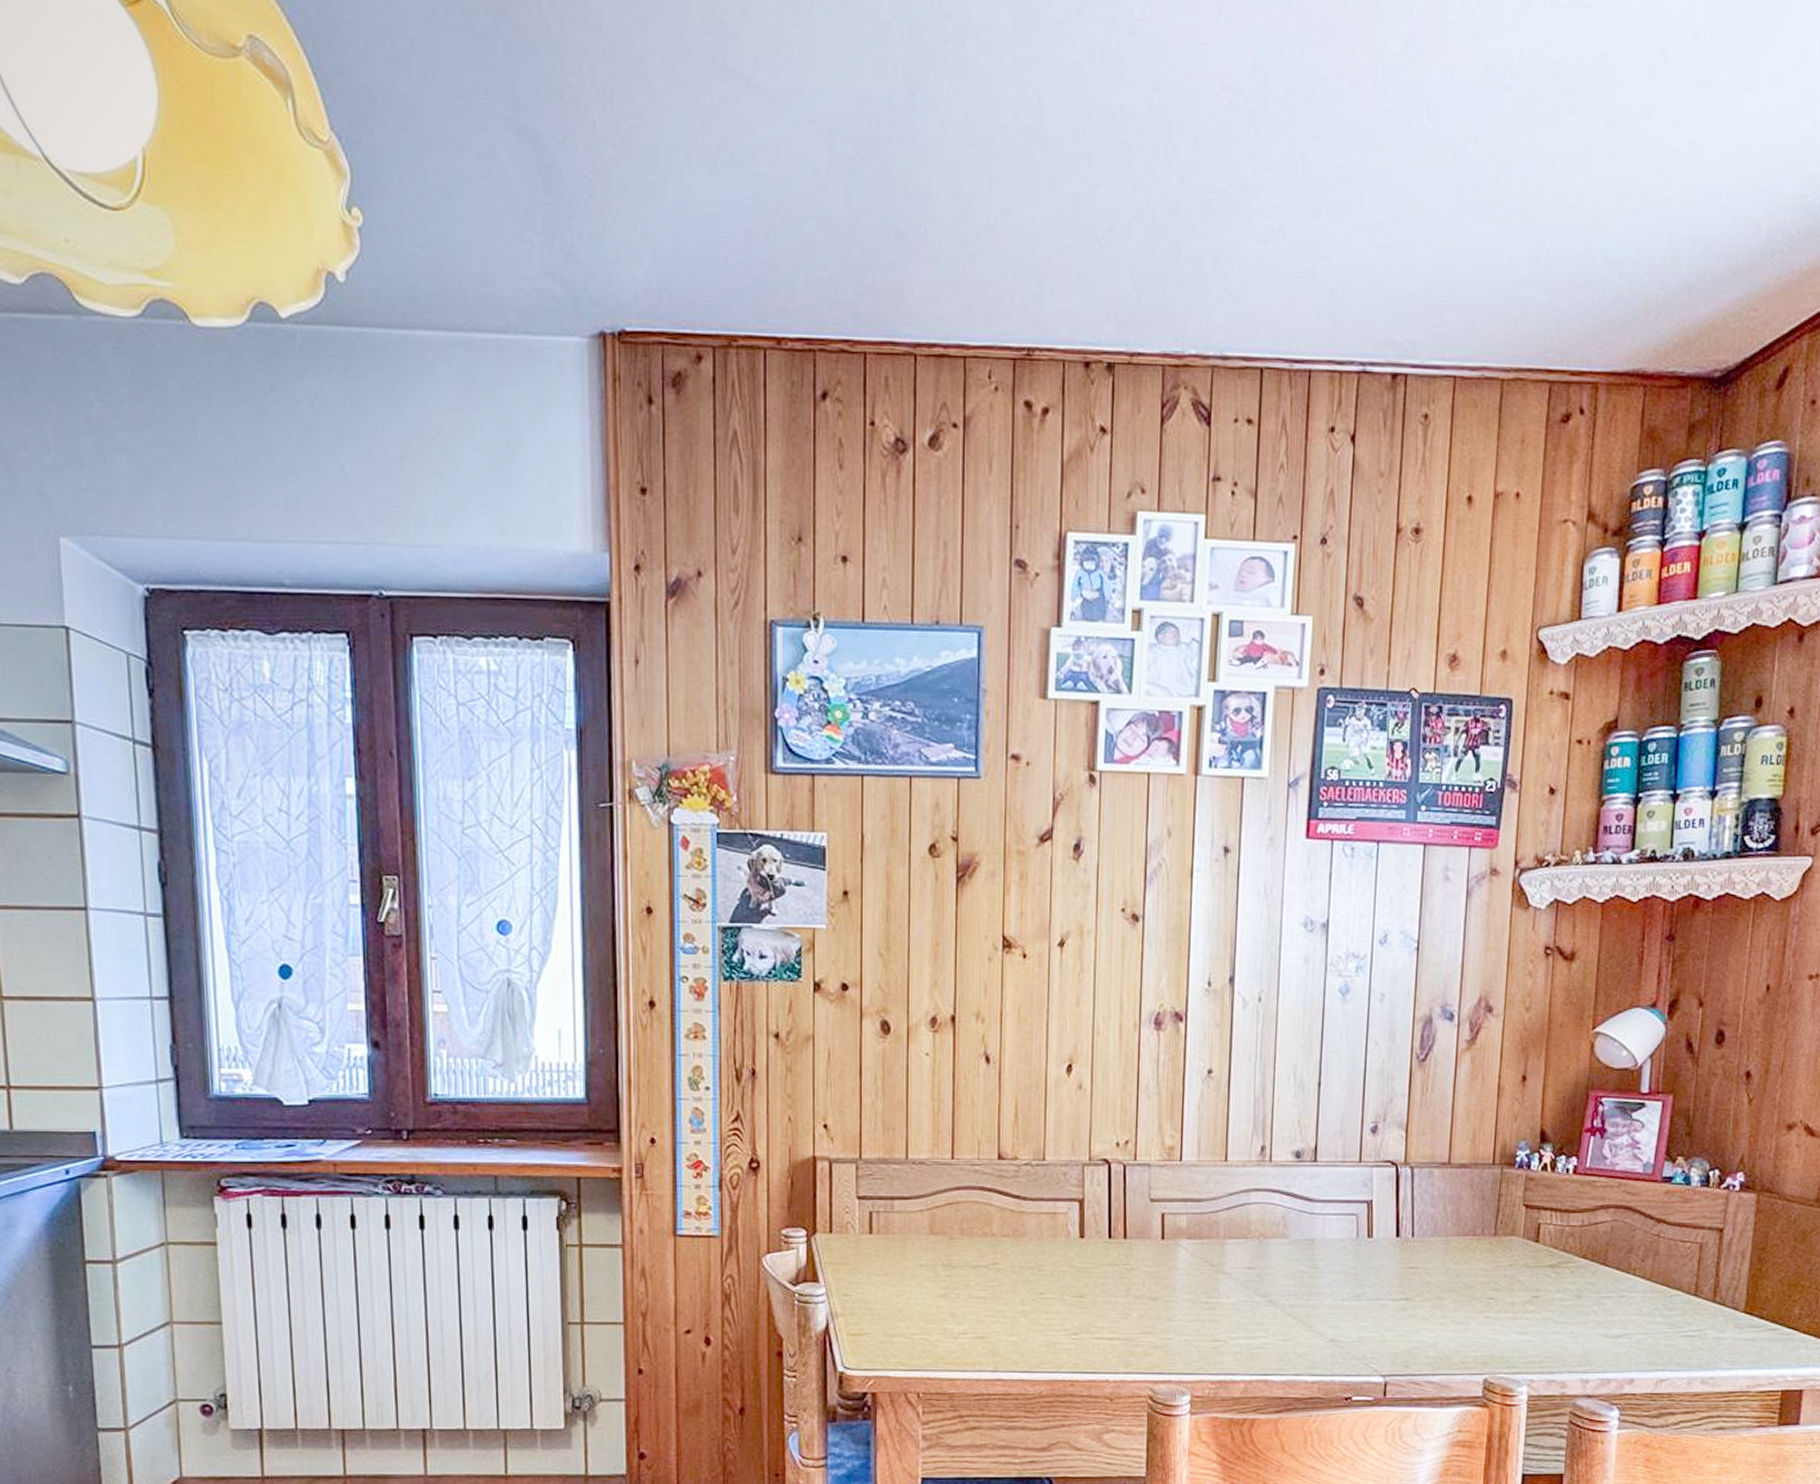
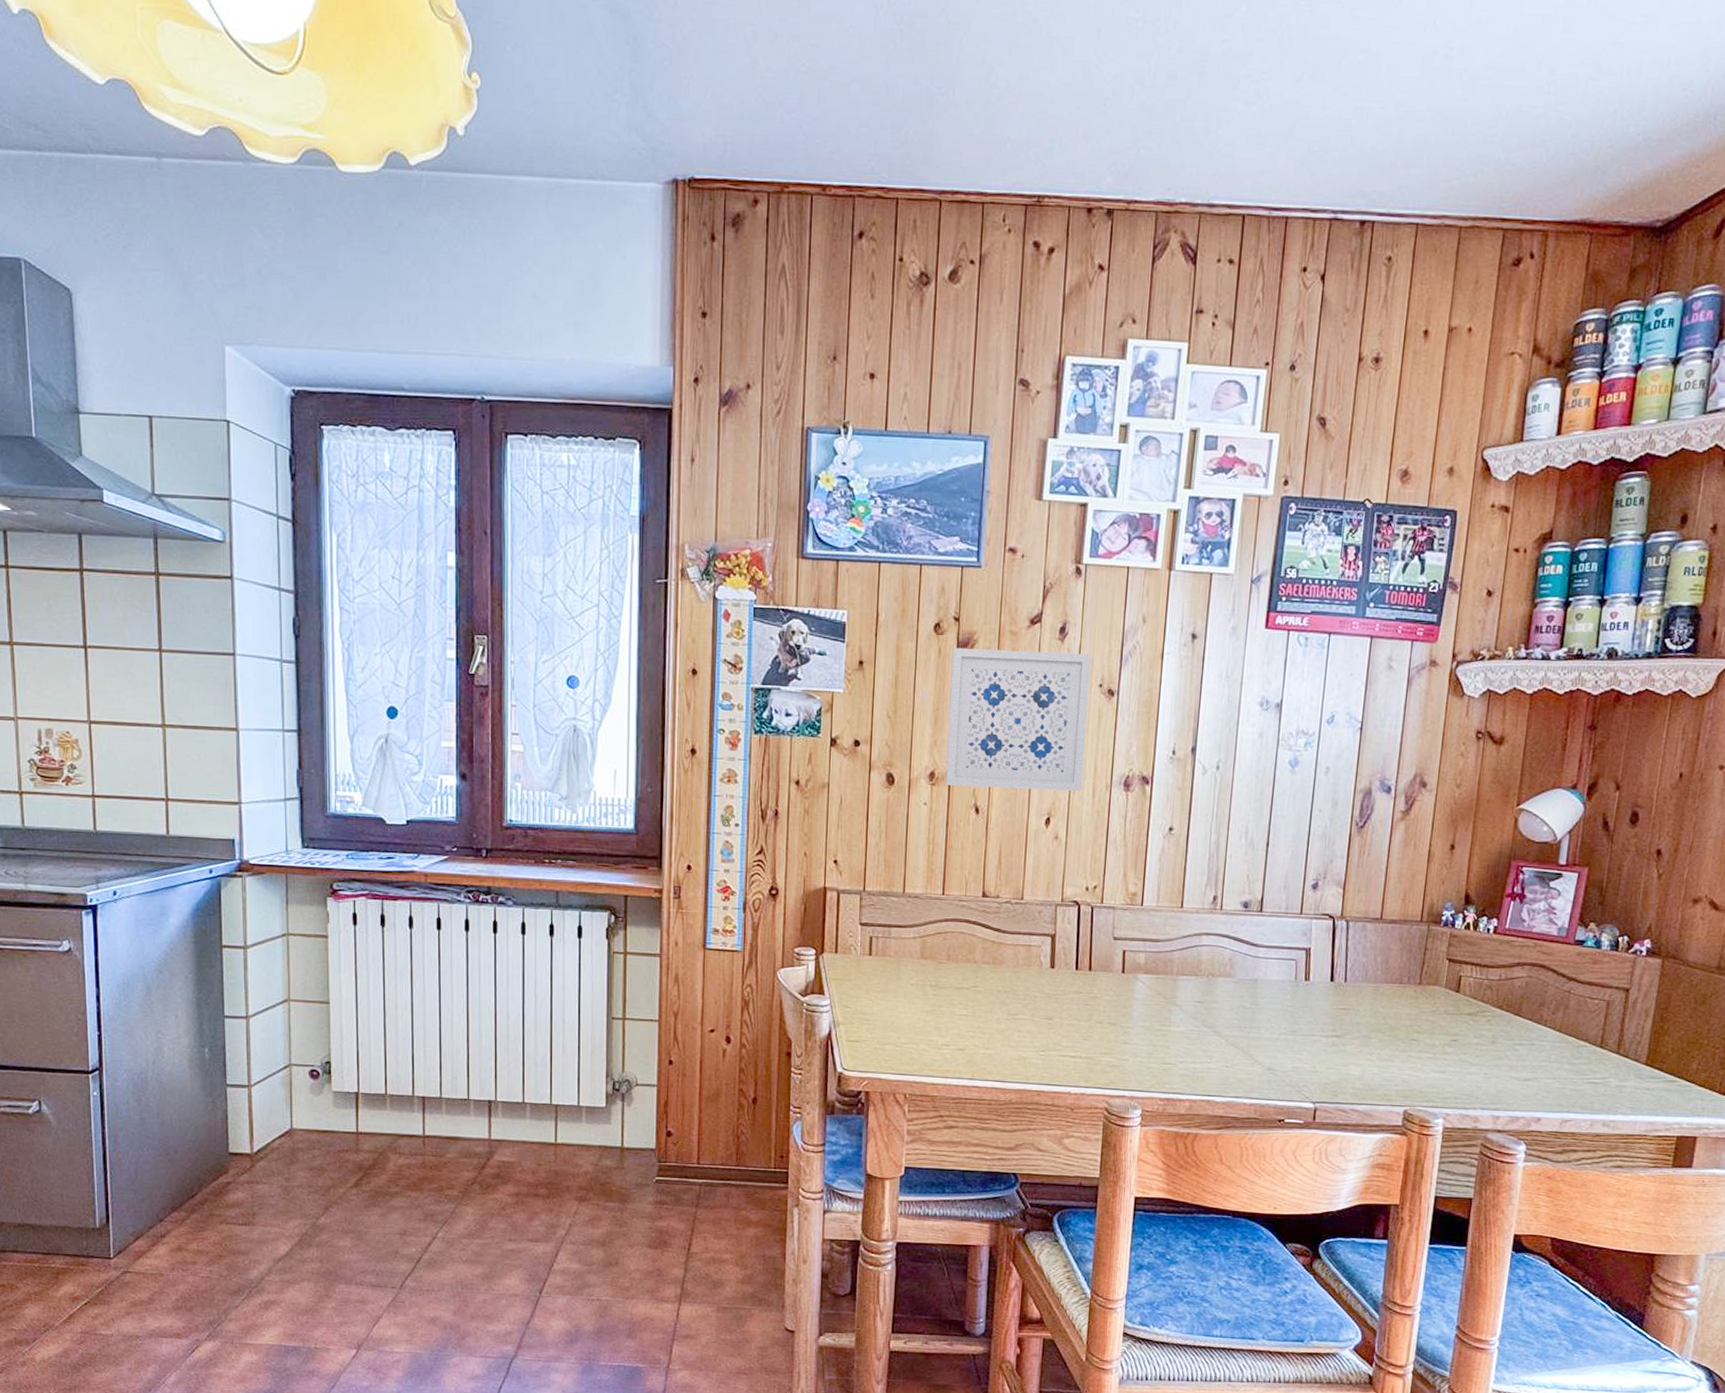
wall art: none [950,871,1111,1033] -> present [946,647,1092,792]

